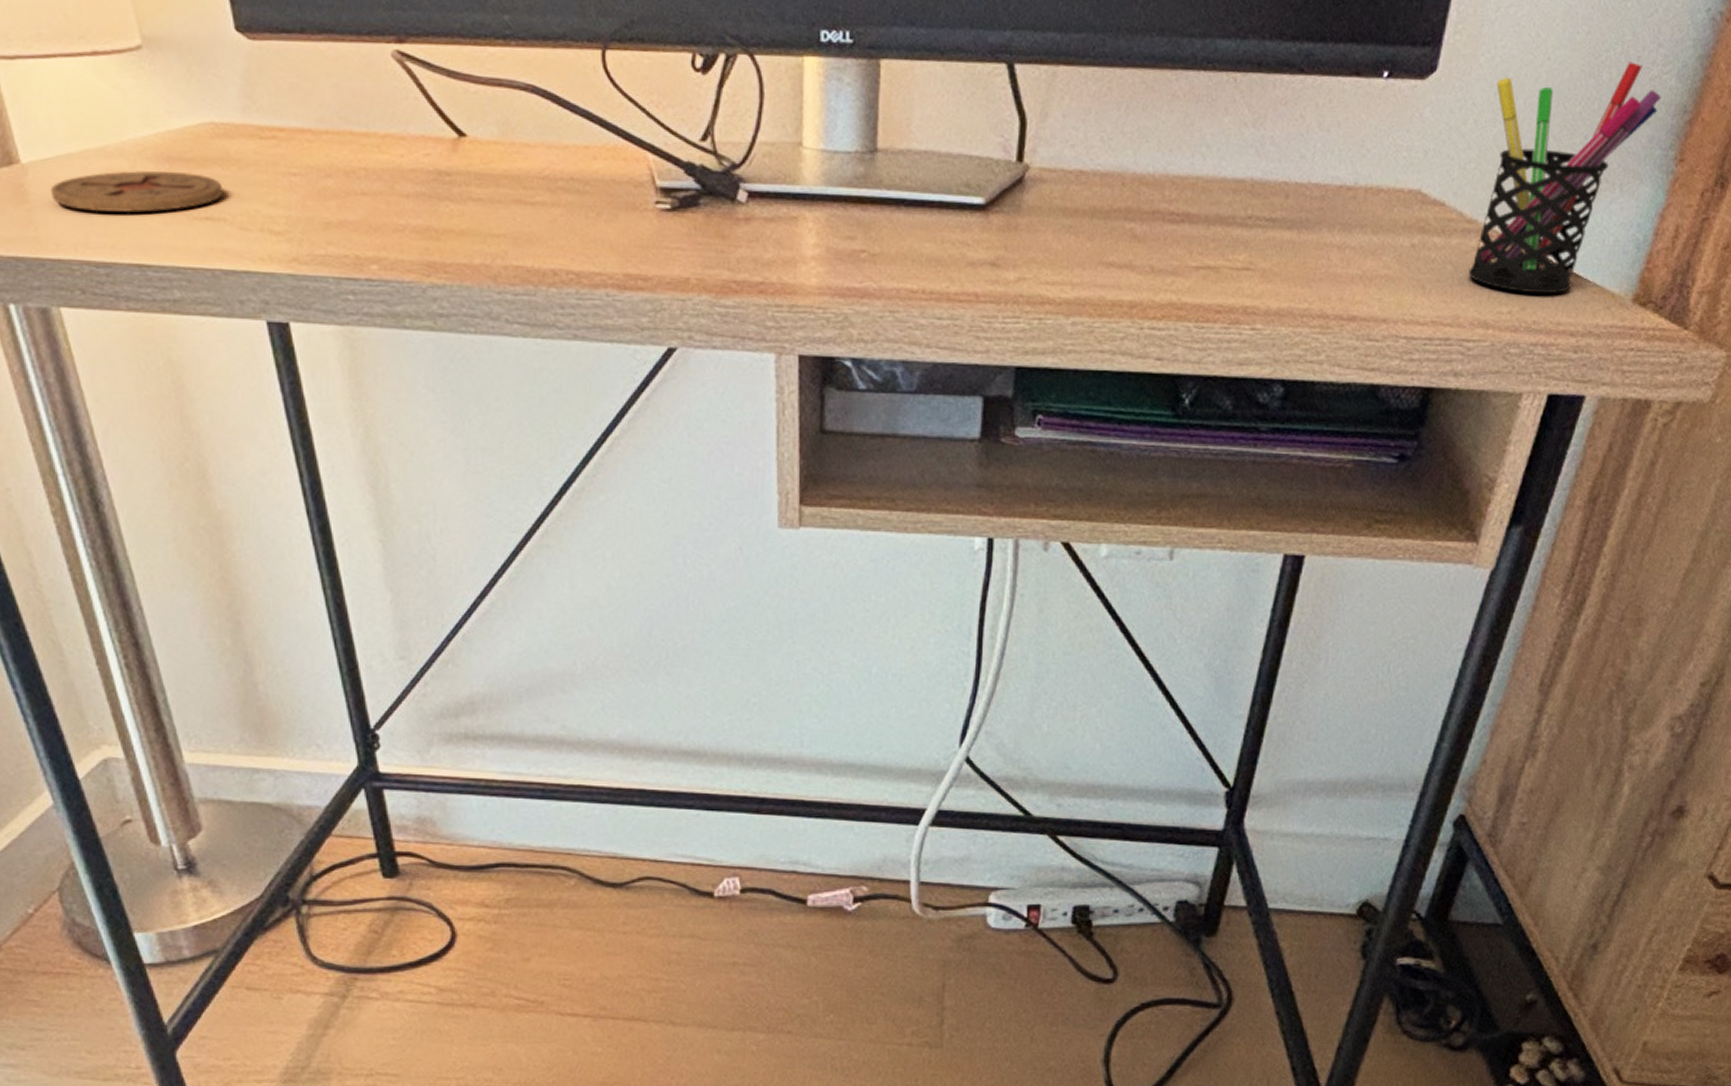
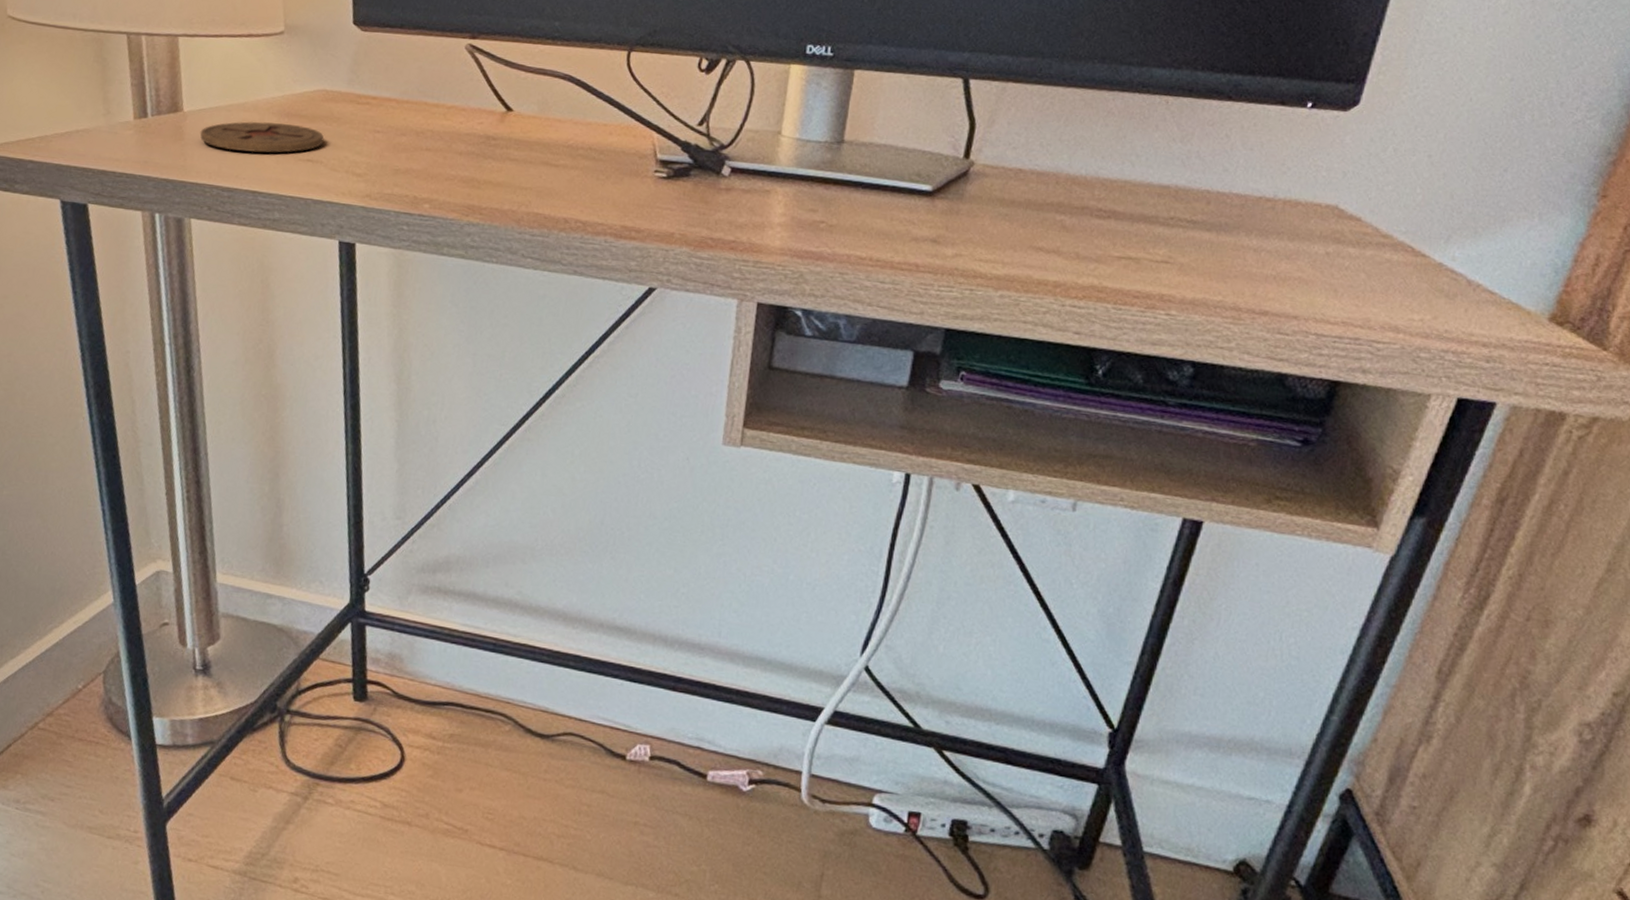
pen holder: present [1469,62,1661,294] -> none [1382,106,1584,307]

